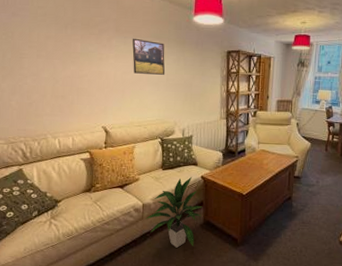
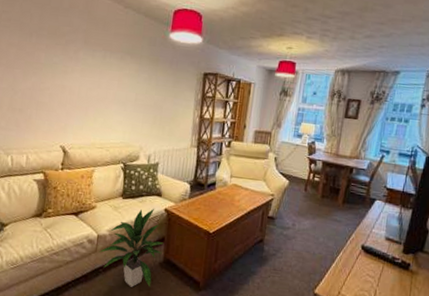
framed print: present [132,38,165,75] -> none [99,52,136,94]

